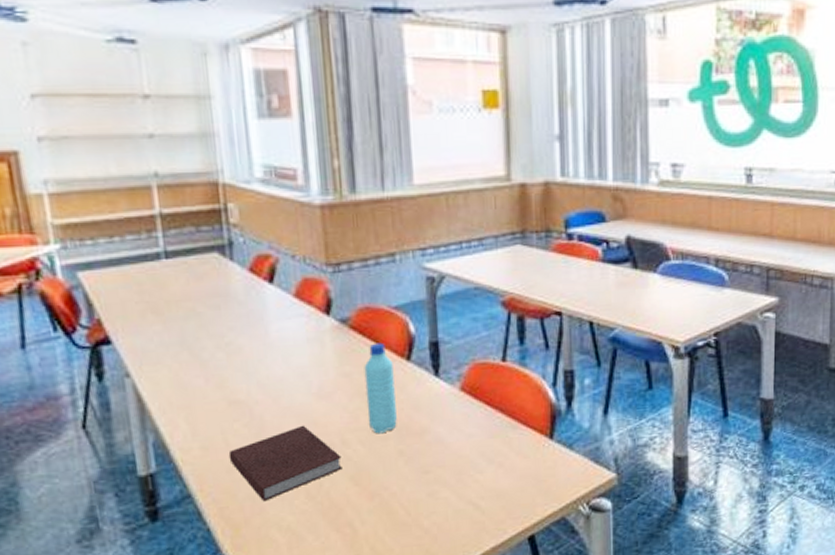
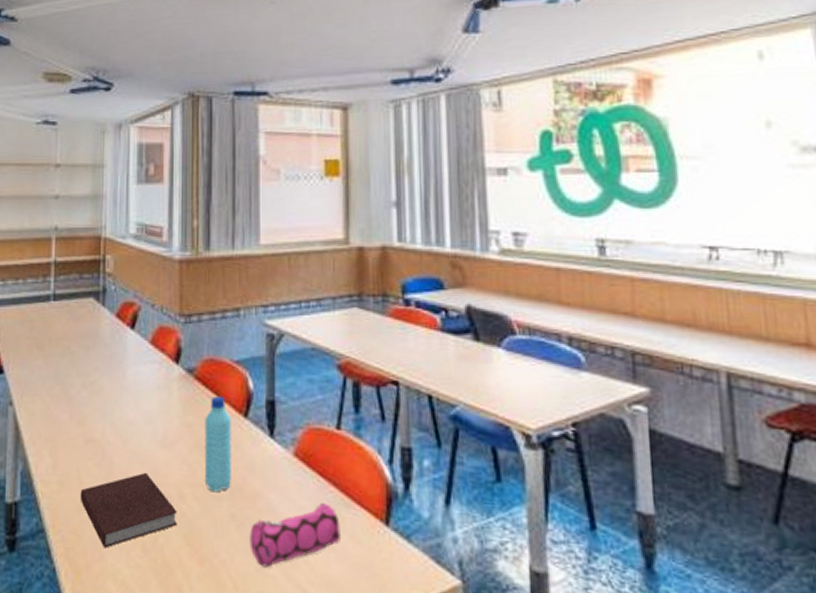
pencil case: none [419,428,508,492] -> present [249,503,341,567]

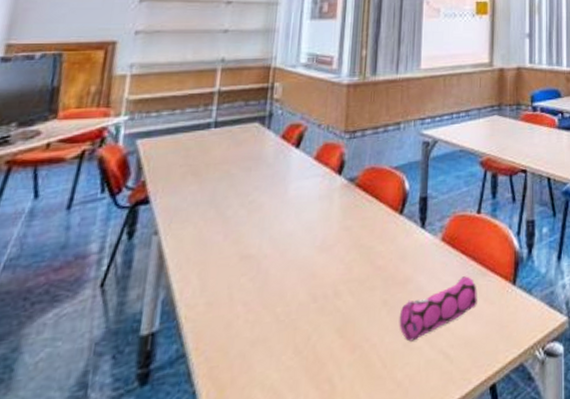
notebook: present [80,472,177,548] -> none [229,277,332,359]
water bottle: present [204,396,231,493] -> none [360,198,388,285]

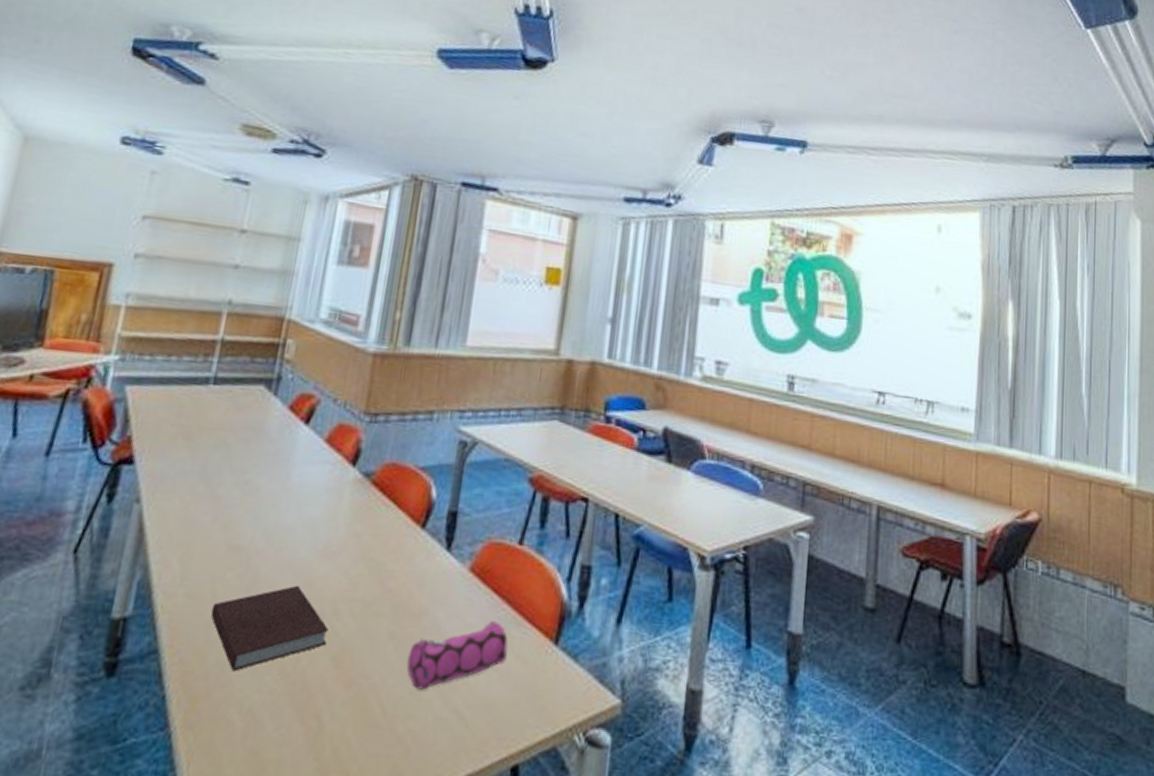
notebook: none [229,277,332,359] -> present [210,585,329,672]

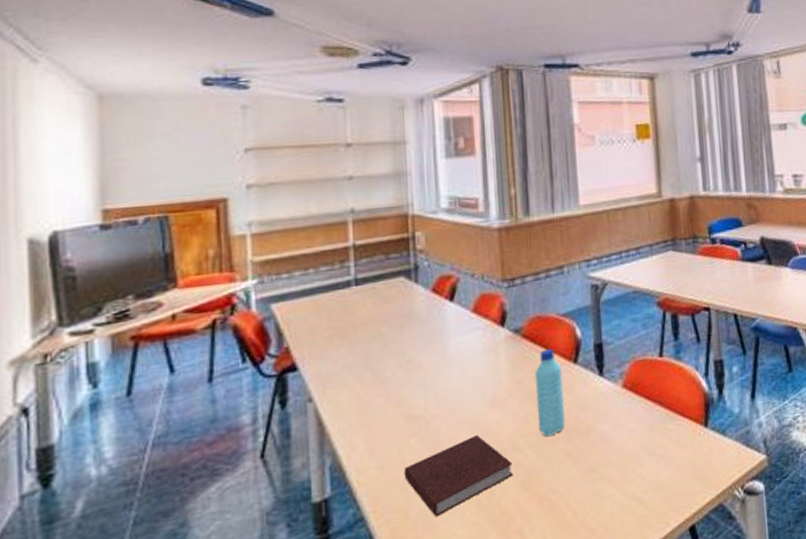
water bottle: none [365,503,407,609] -> present [535,348,565,437]
pencil case: present [406,621,509,690] -> none [585,421,668,490]

